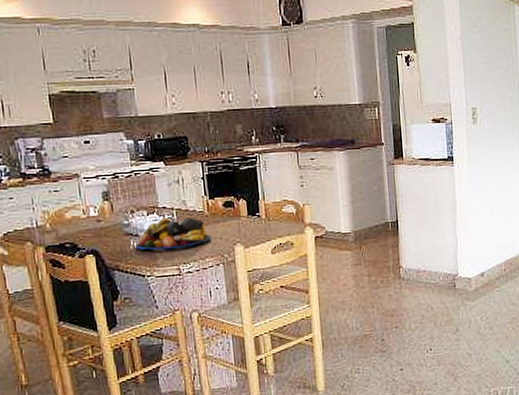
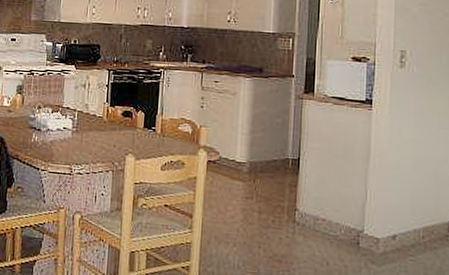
fruit bowl: present [135,217,212,251] -> none [36,117,106,149]

